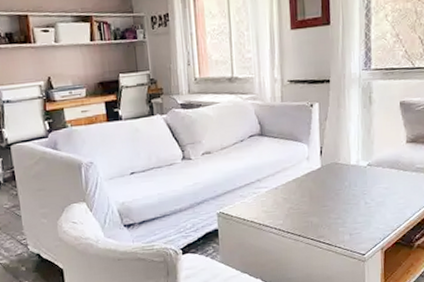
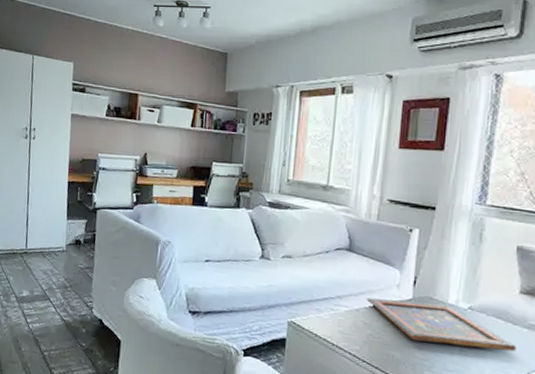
painted panel: none [282,166,408,205] -> present [366,297,516,352]

